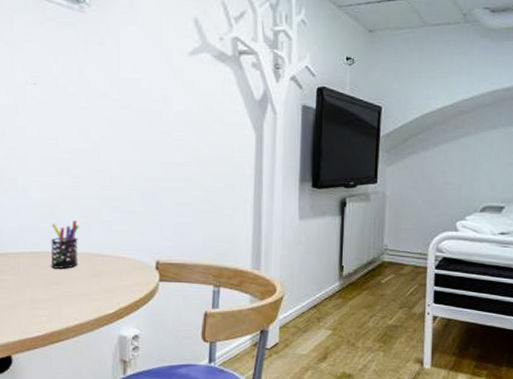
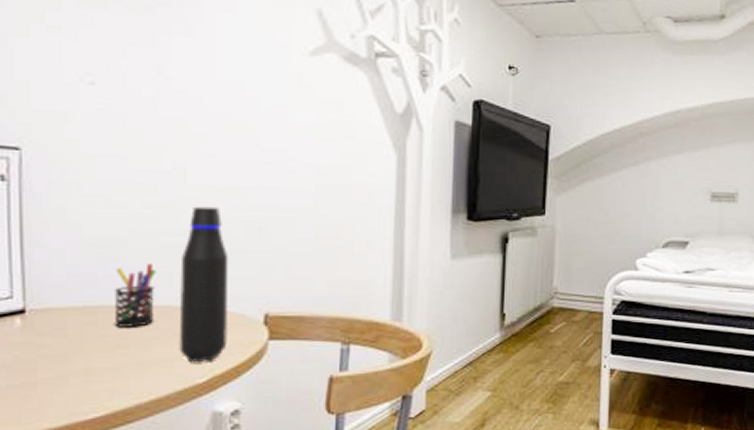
water bottle: none [95,176,131,298] -> present [179,206,229,363]

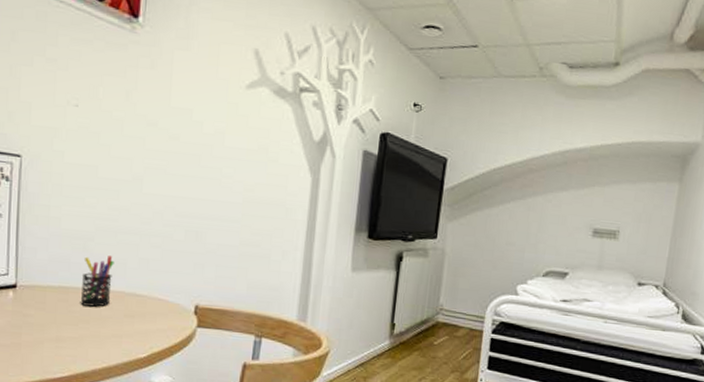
water bottle: present [179,206,229,363] -> none [127,211,171,341]

